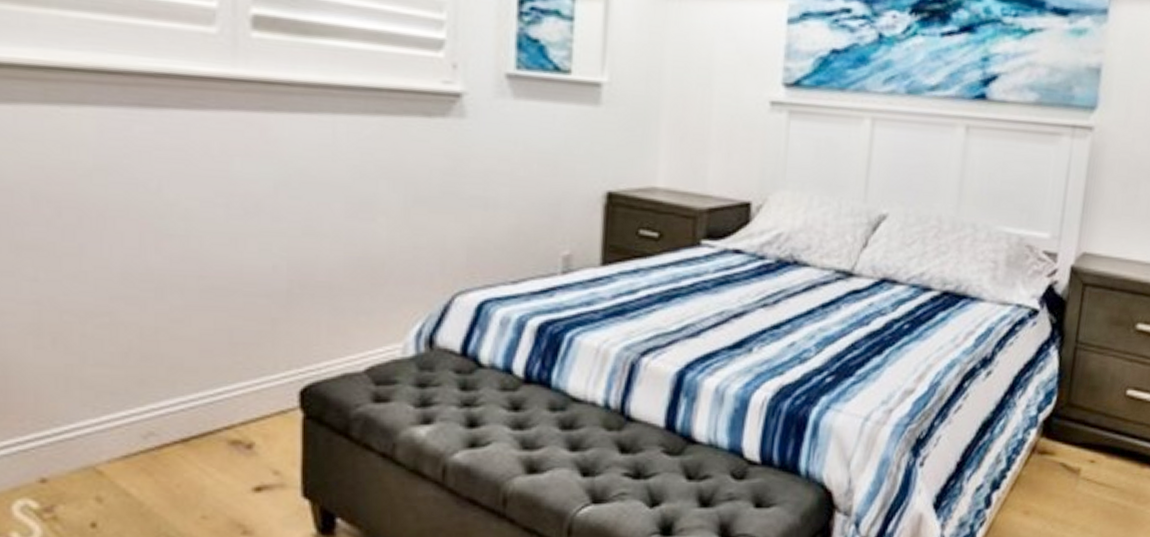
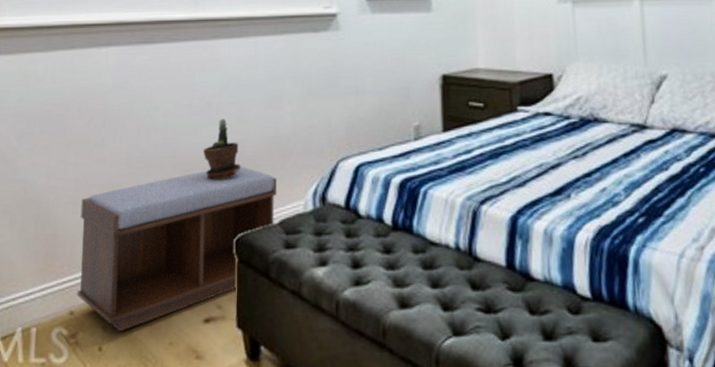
bench: none [48,295,364,505] -> present [77,166,277,333]
potted plant: none [249,228,309,311] -> present [203,119,241,180]

